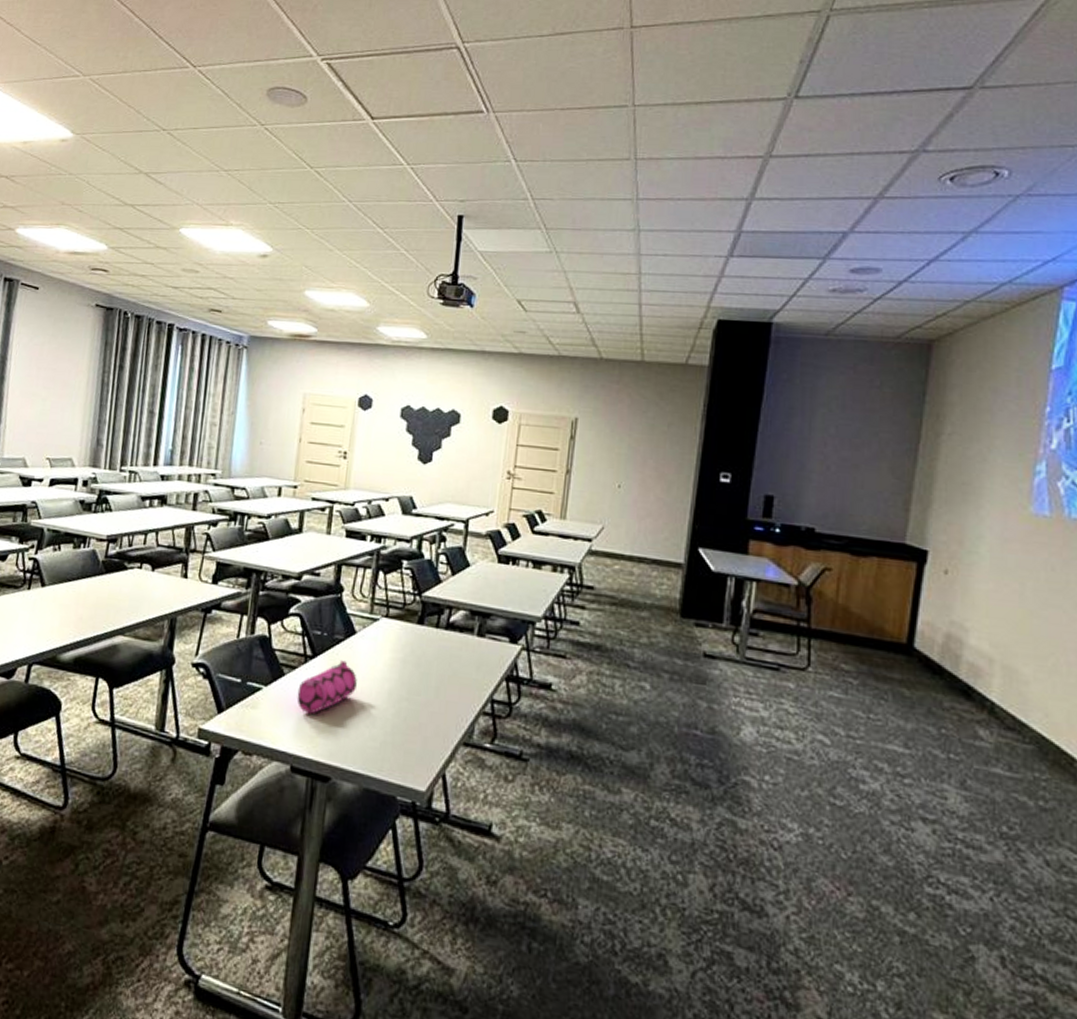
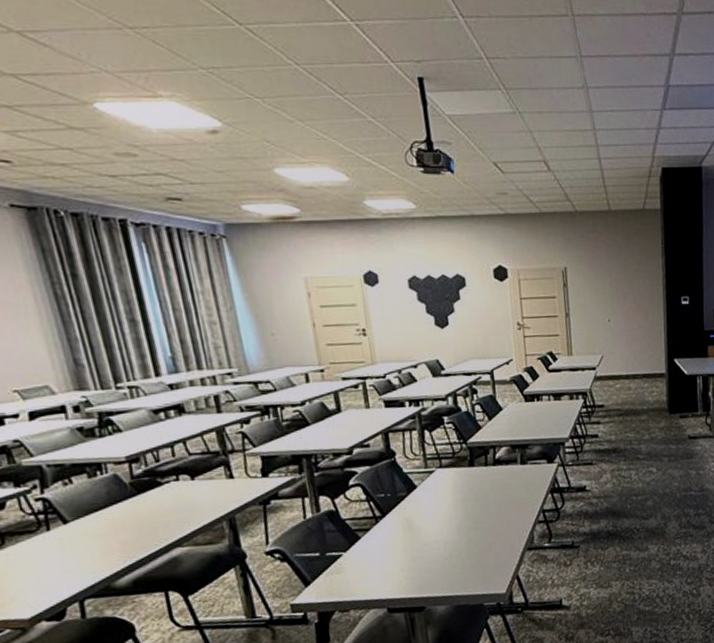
pencil case: present [297,660,357,714] -> none [376,512,429,564]

